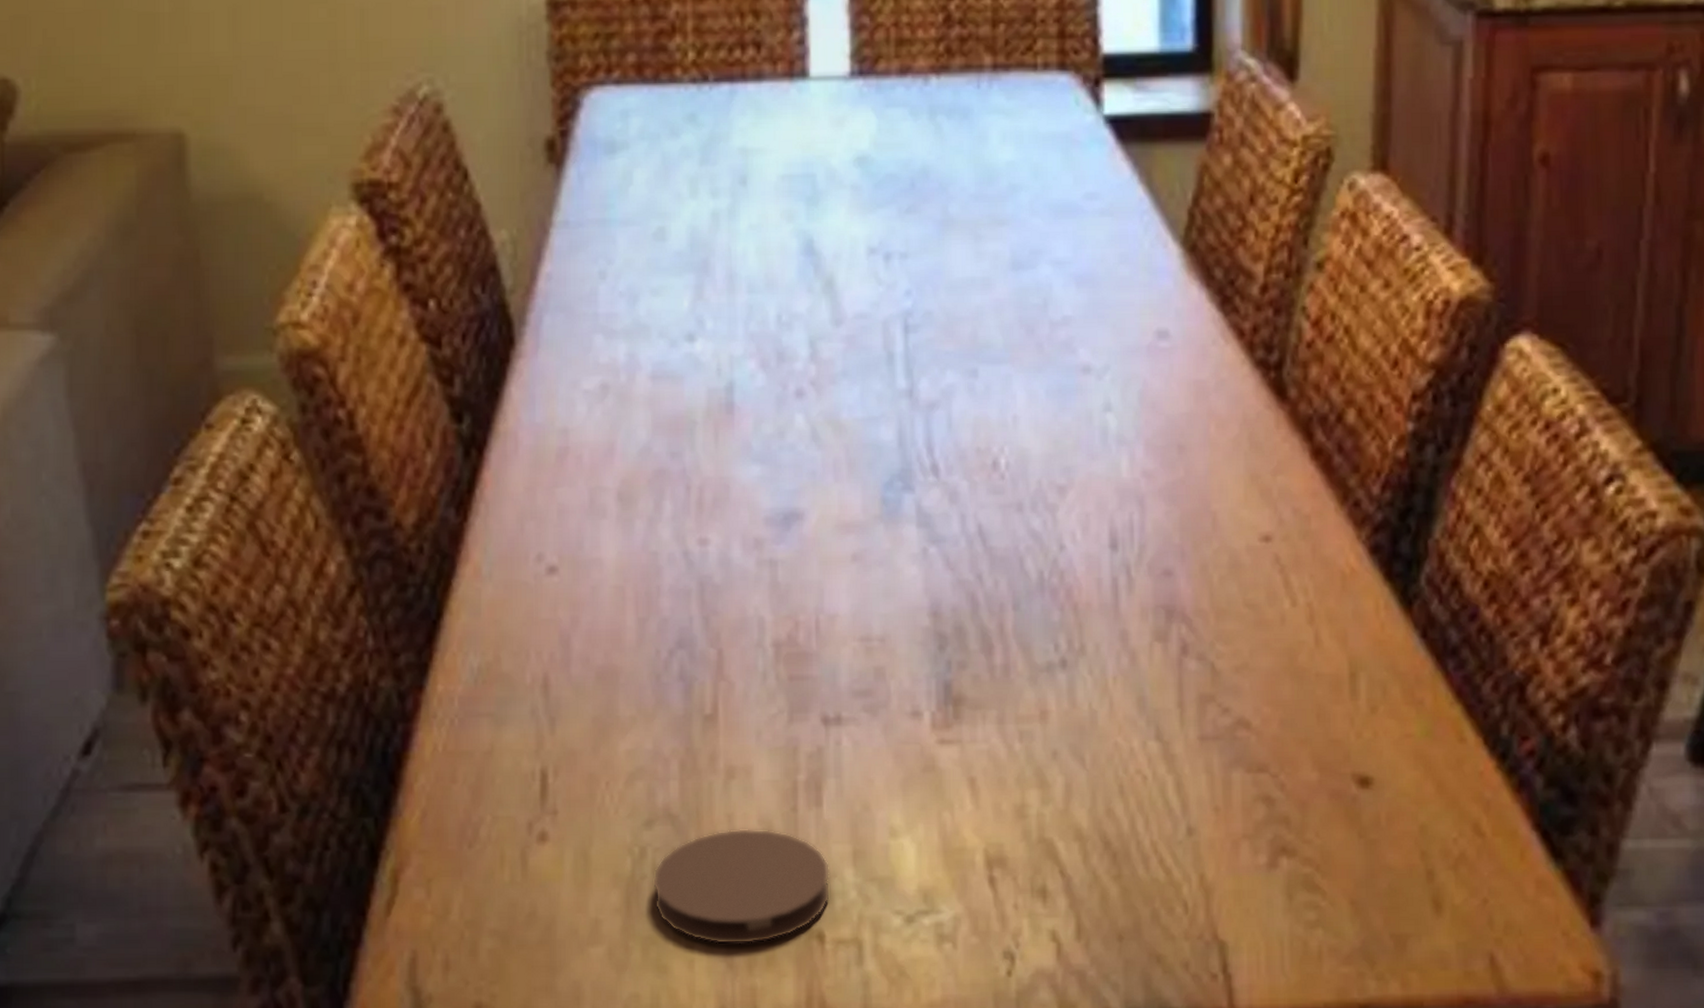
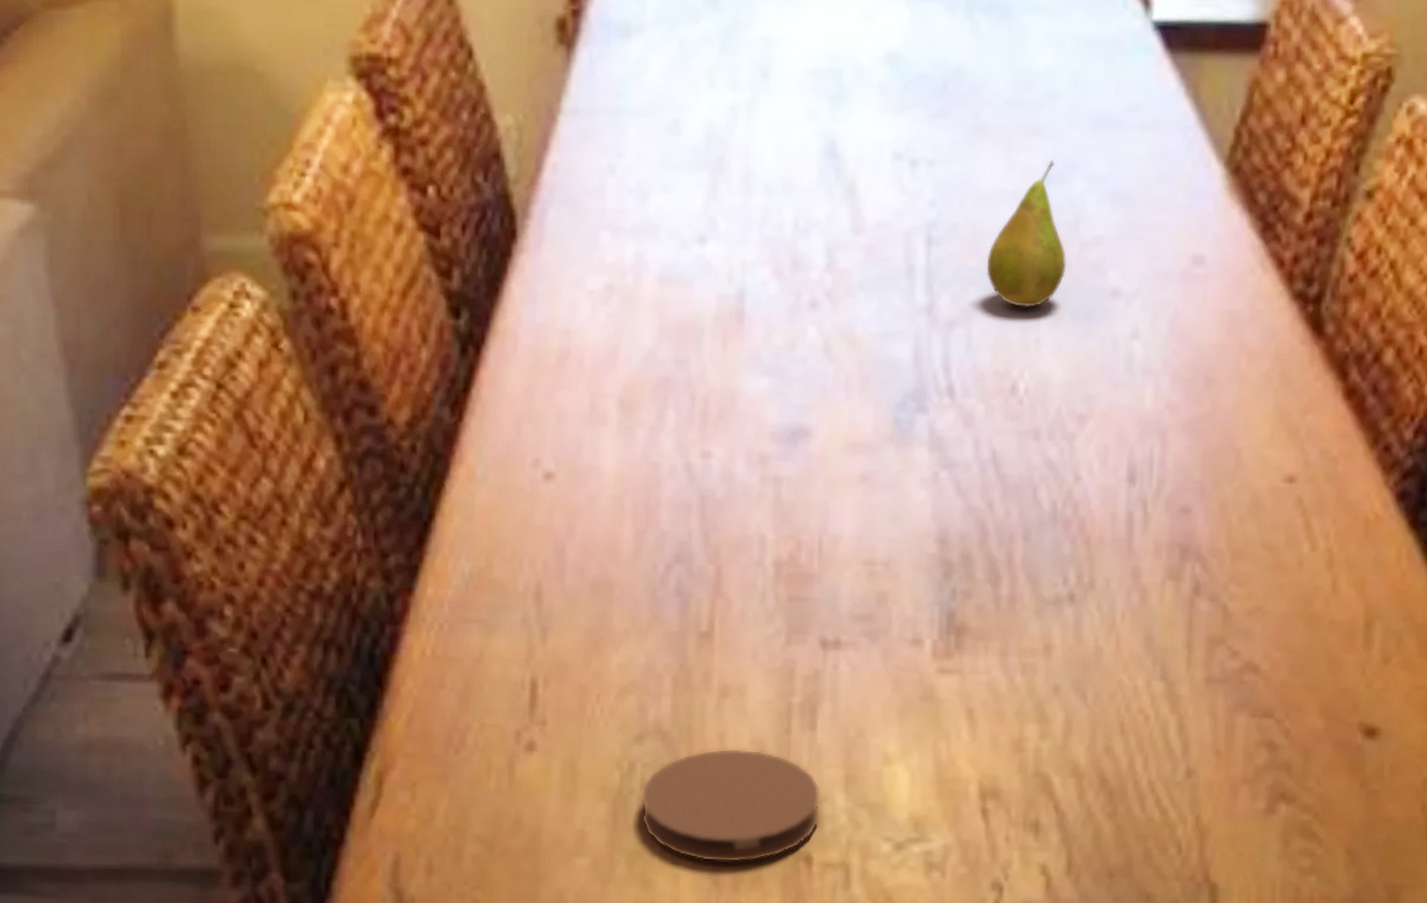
fruit: none [962,248,1039,387] -> present [986,161,1067,308]

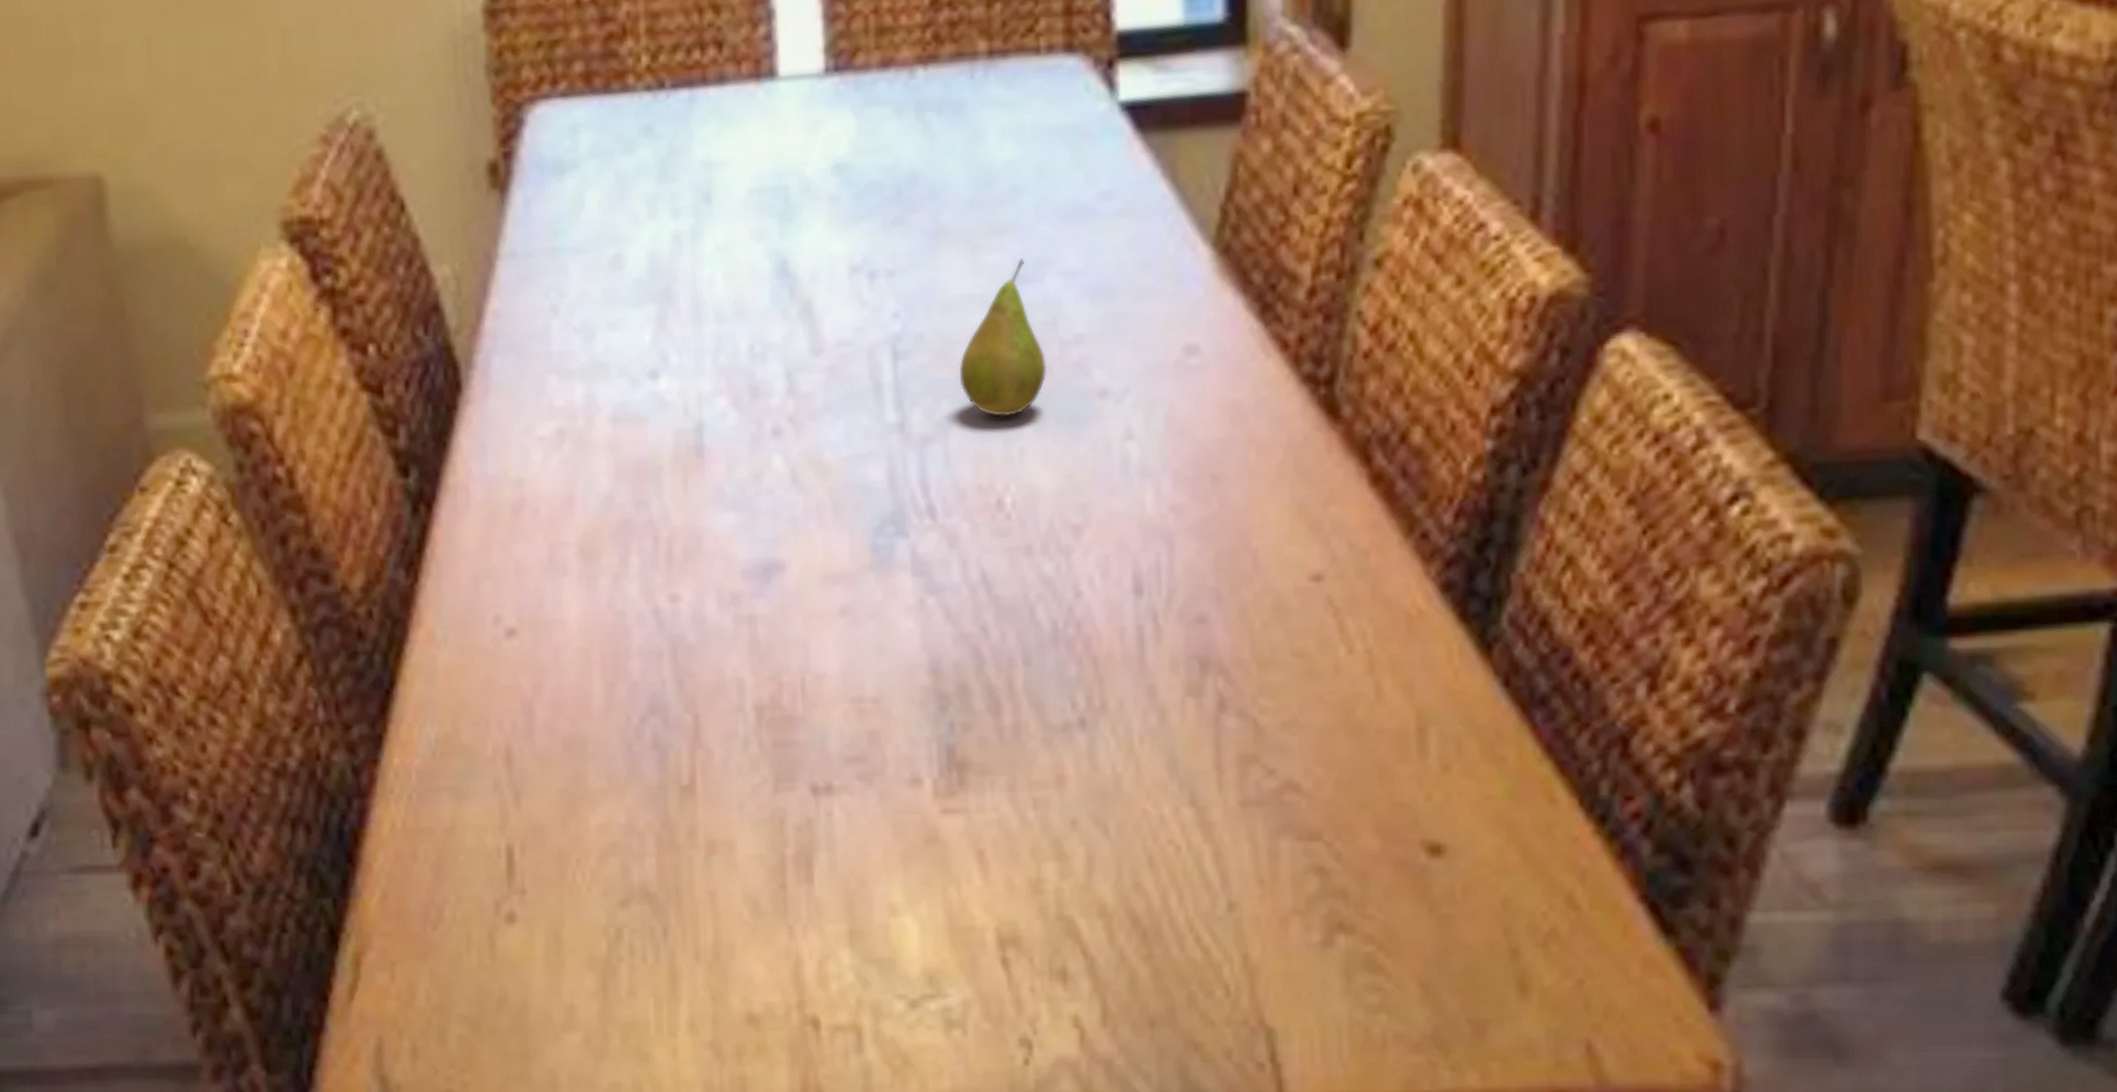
coaster: present [640,747,821,863] -> none [630,907,826,1031]

